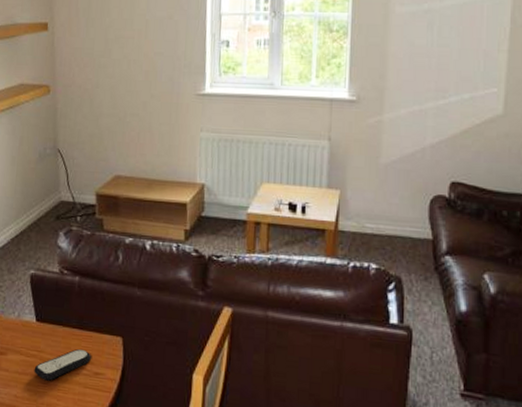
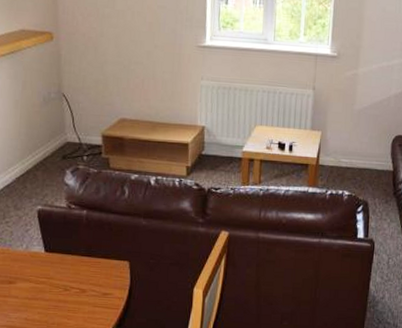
remote control: present [34,348,91,381] -> none [44,273,100,303]

